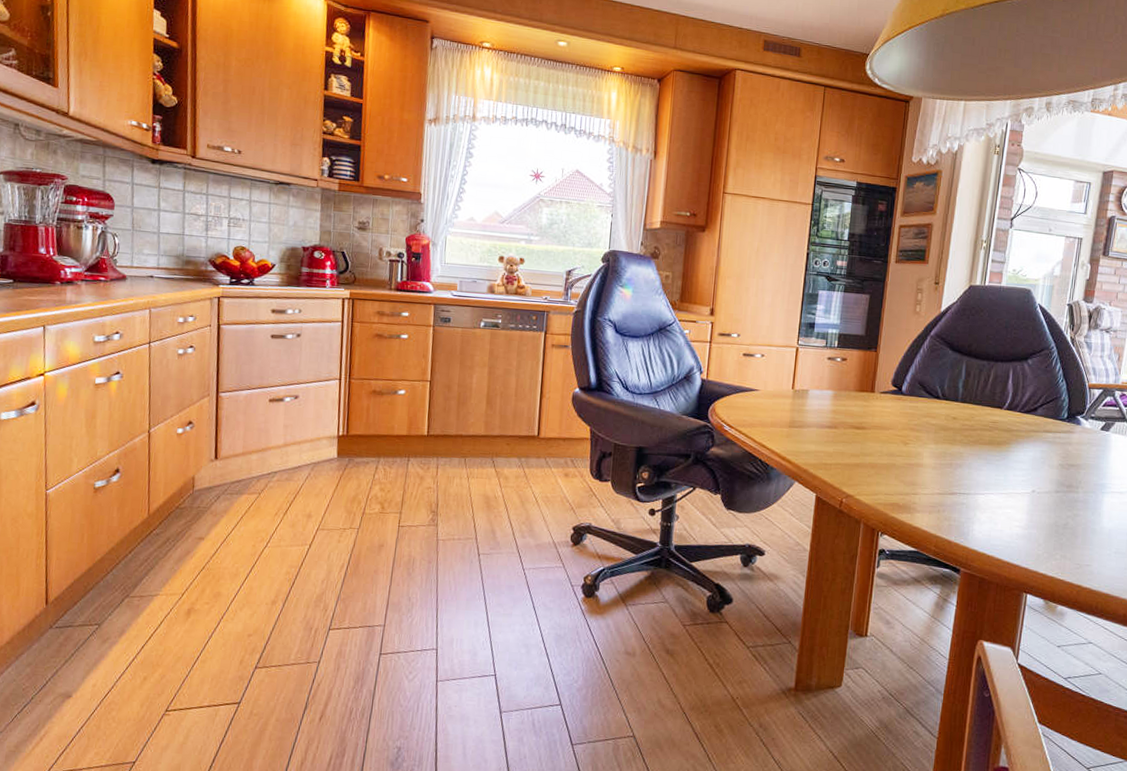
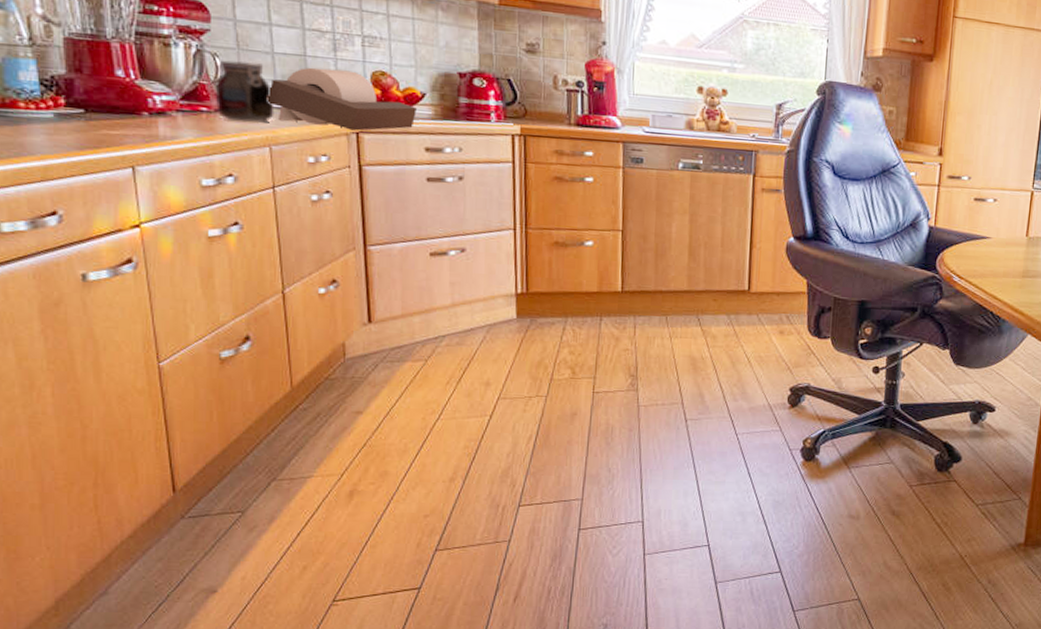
jar: none [111,239,156,290] -> present [215,60,275,123]
paper towel holder: none [151,244,267,296] -> present [267,67,417,131]

